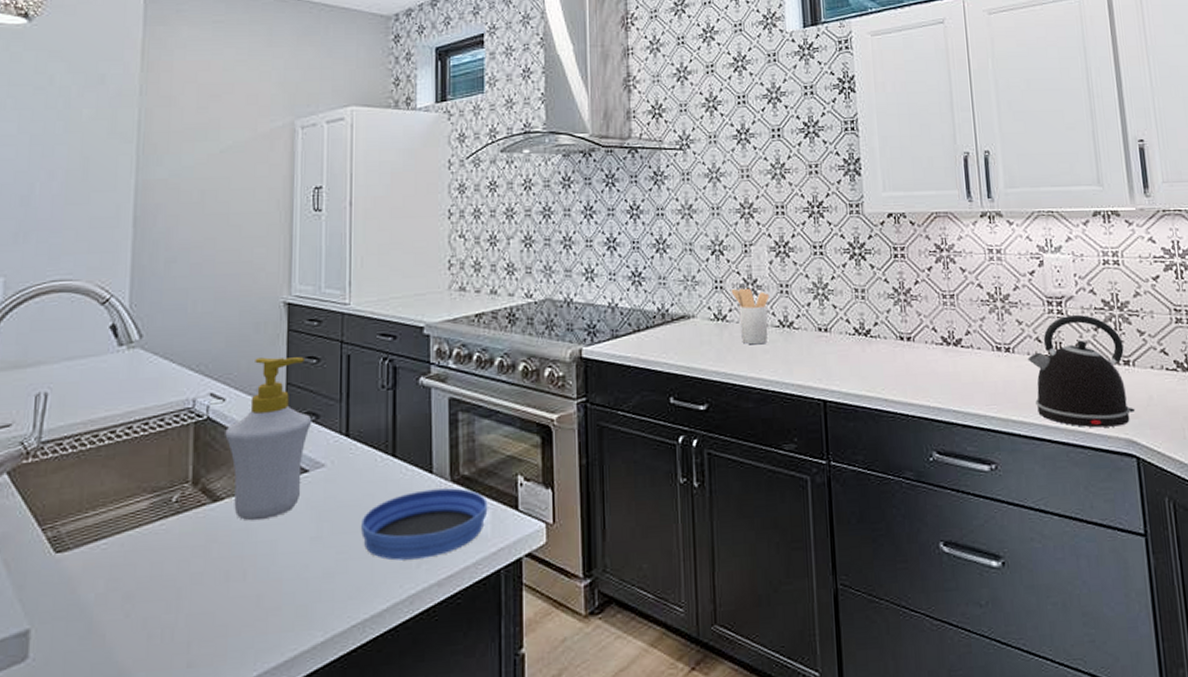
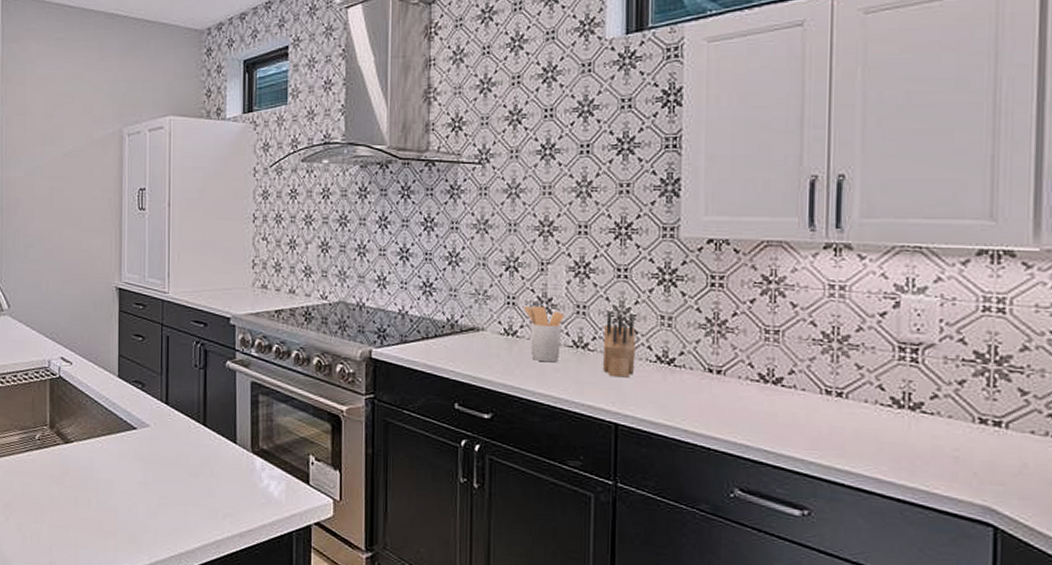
soap bottle: present [225,357,312,521] -> none [73,332,139,463]
bowl: present [361,488,488,561] -> none [178,456,283,513]
knife block: none [806,289,837,354] -> present [602,312,636,378]
kettle: present [1027,314,1136,428] -> none [864,364,1001,491]

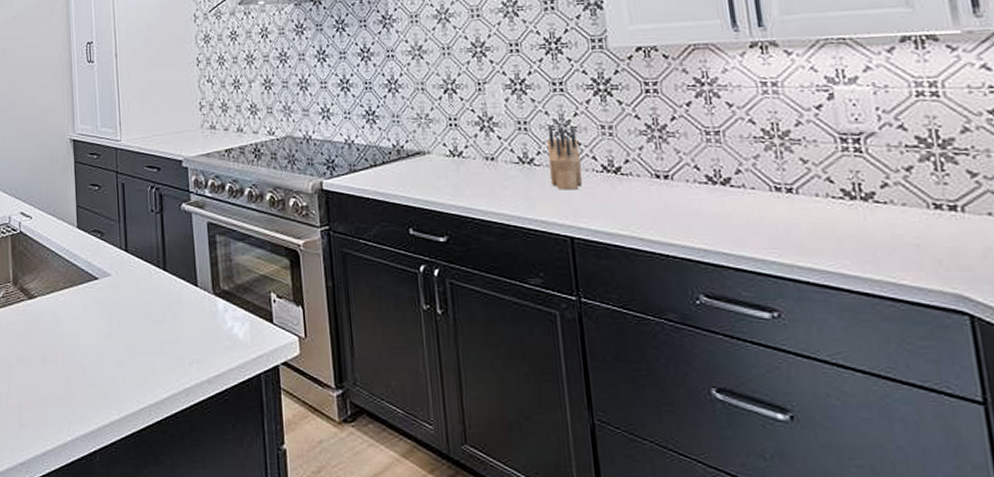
utensil holder: present [523,305,564,363] -> none [466,125,507,181]

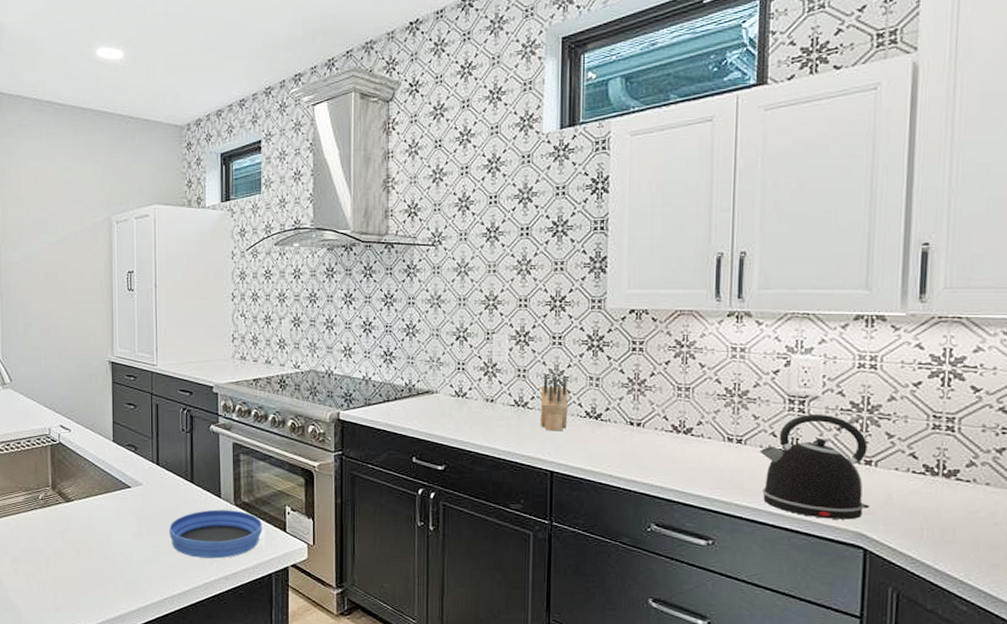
bowl: none [142,300,247,358] -> present [169,509,263,559]
kettle: none [816,152,967,279] -> present [759,413,870,520]

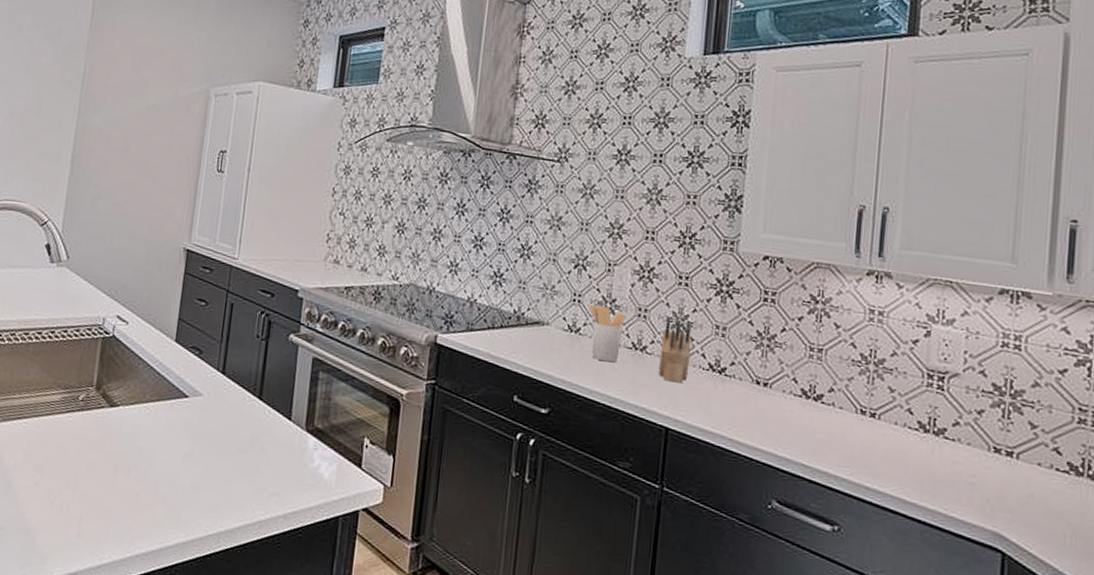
bowl: present [169,509,263,559] -> none [225,433,336,493]
utensil holder: none [472,370,507,420] -> present [588,304,626,363]
kettle: present [759,413,870,520] -> none [894,392,1010,517]

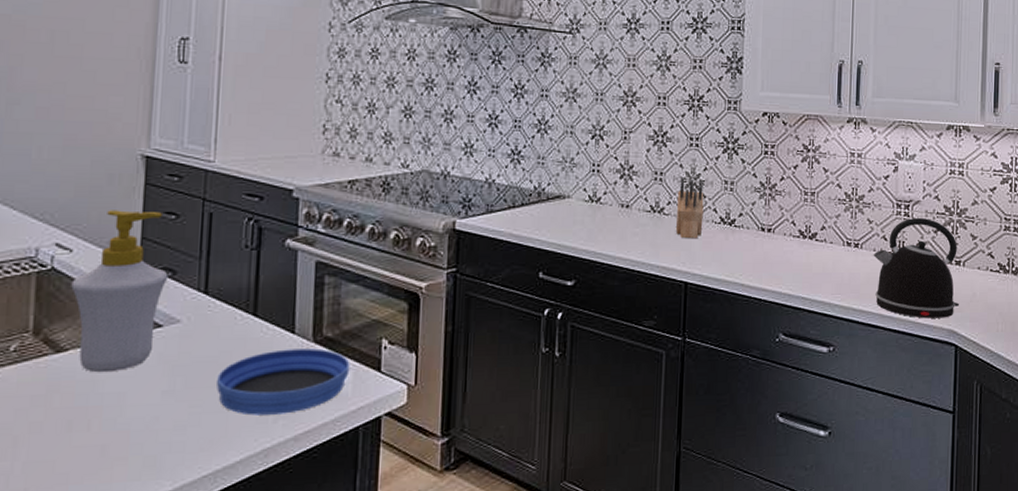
soap bottle: none [125,292,196,431] -> present [71,210,169,373]
bowl: none [225,433,336,493] -> present [217,348,350,416]
utensil holder: present [588,304,626,363] -> none [607,172,644,227]
kettle: none [894,392,1010,517] -> present [873,217,960,319]

